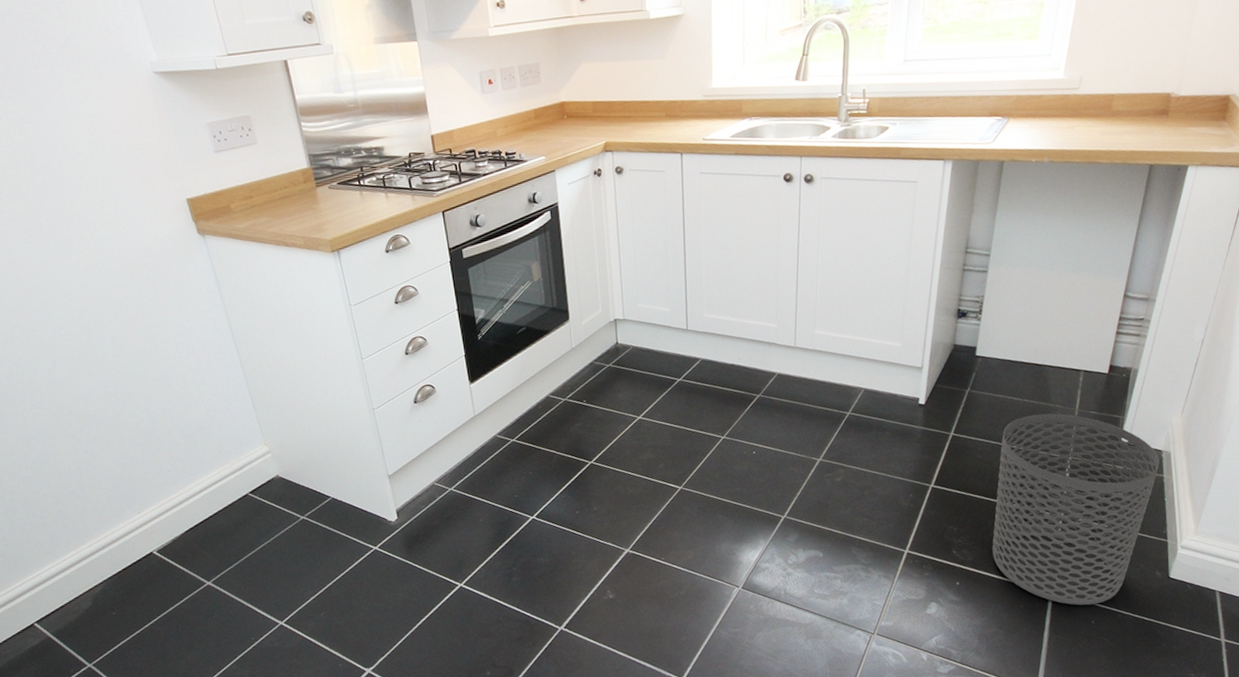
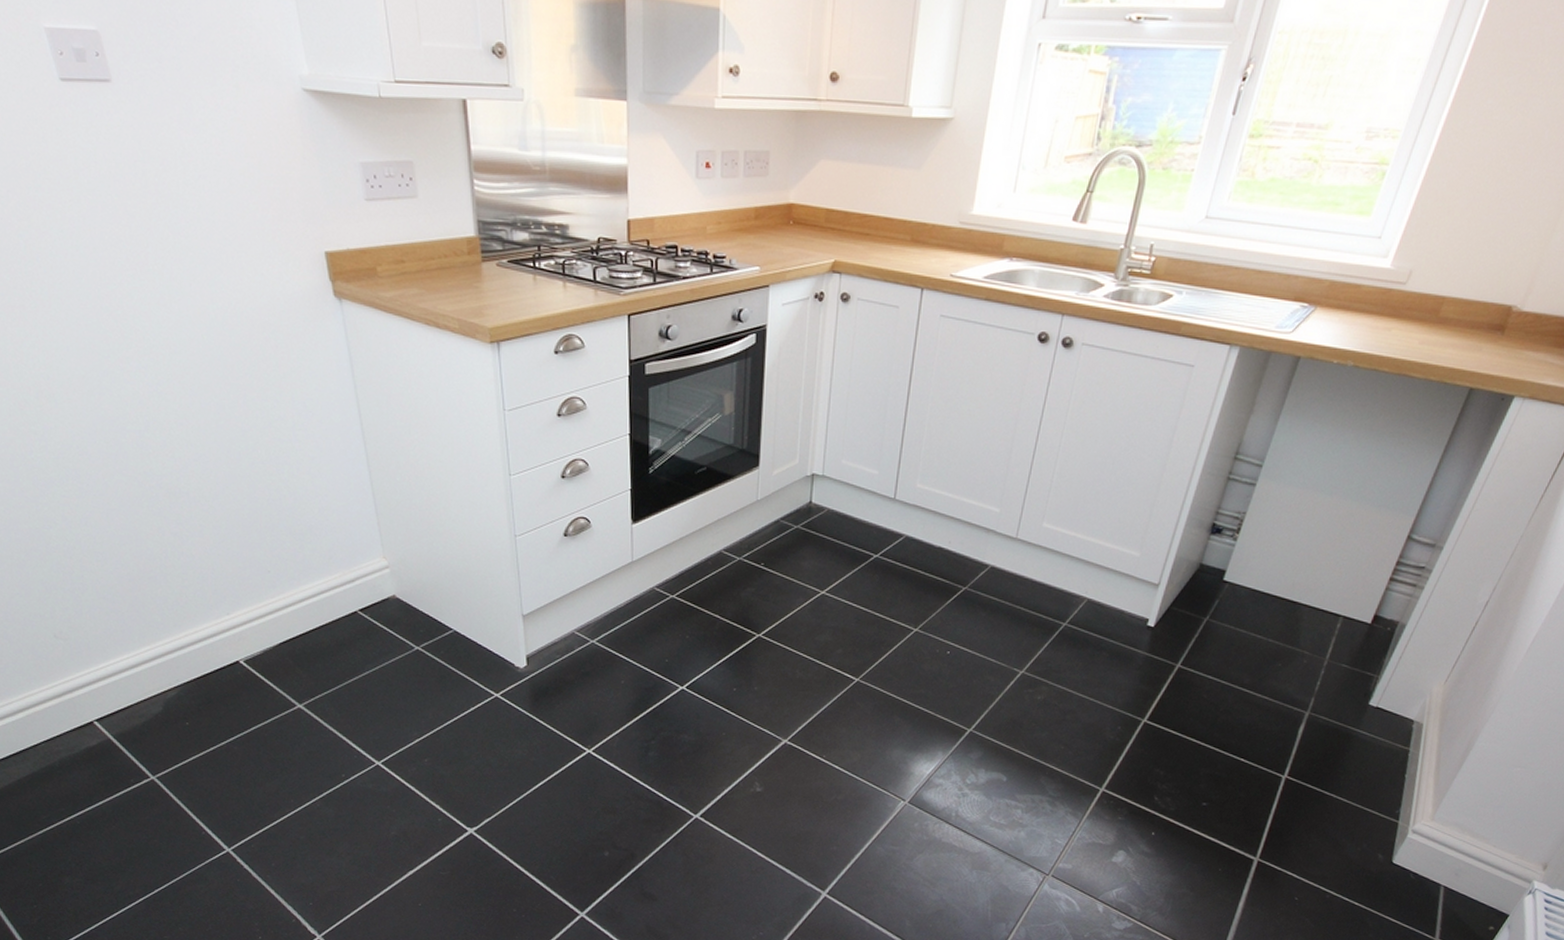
waste bin: present [992,413,1160,606] -> none [1198,658,1409,880]

